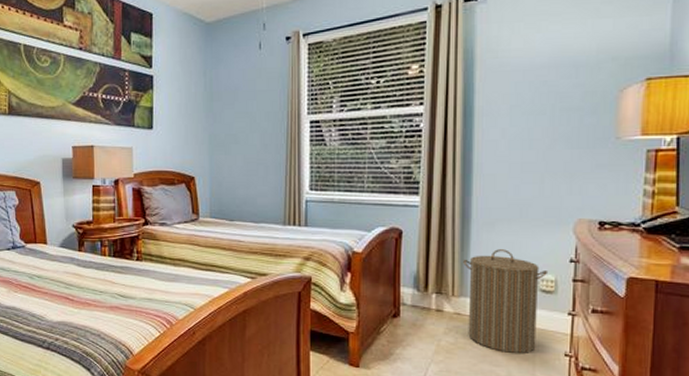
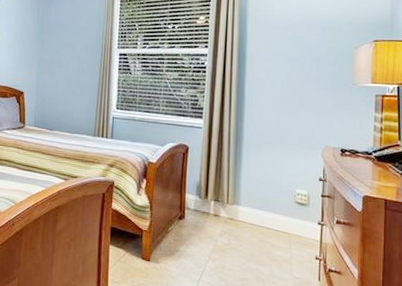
laundry hamper: present [463,249,549,353] -> none [236,167,303,255]

